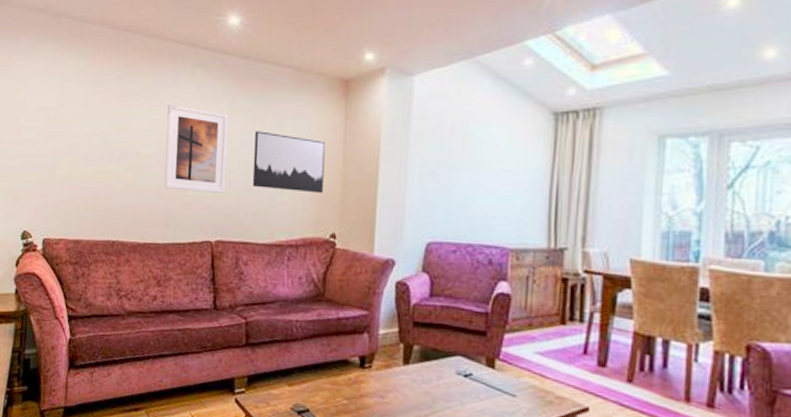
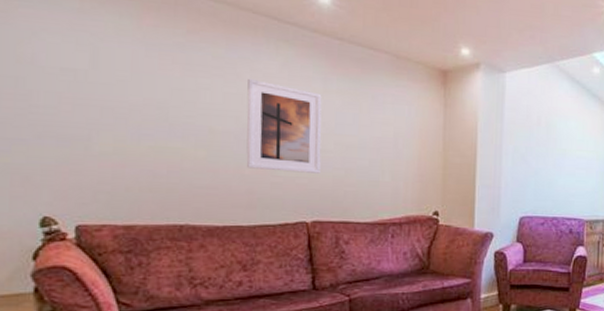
wall art: present [252,131,326,194] -> none [351,113,426,175]

